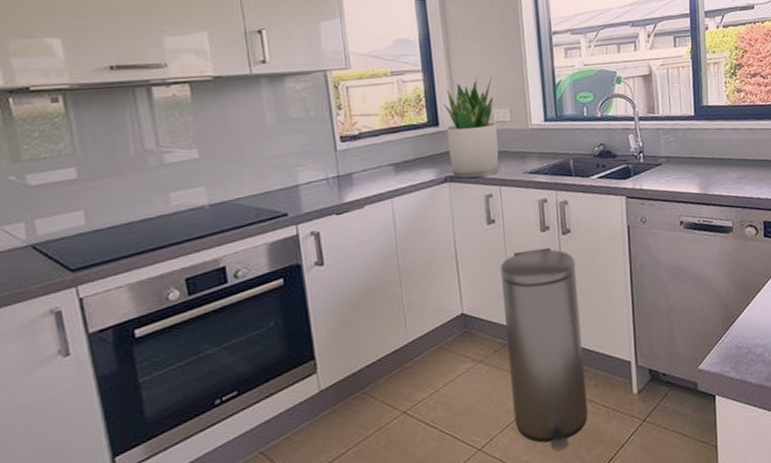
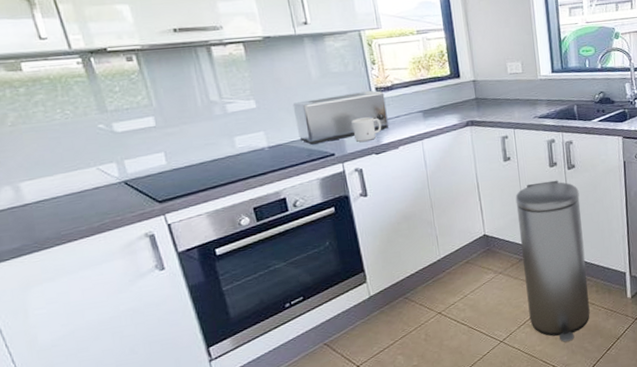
toaster: none [242,139,354,203] -> present [292,90,389,145]
mug: none [310,170,345,200] -> present [351,117,382,142]
planter: present [444,76,499,179] -> none [464,34,513,123]

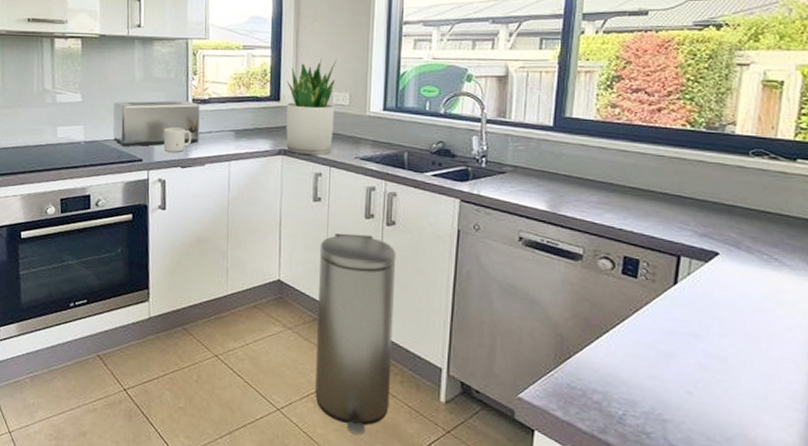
planter: none [464,34,513,123] -> present [286,58,336,156]

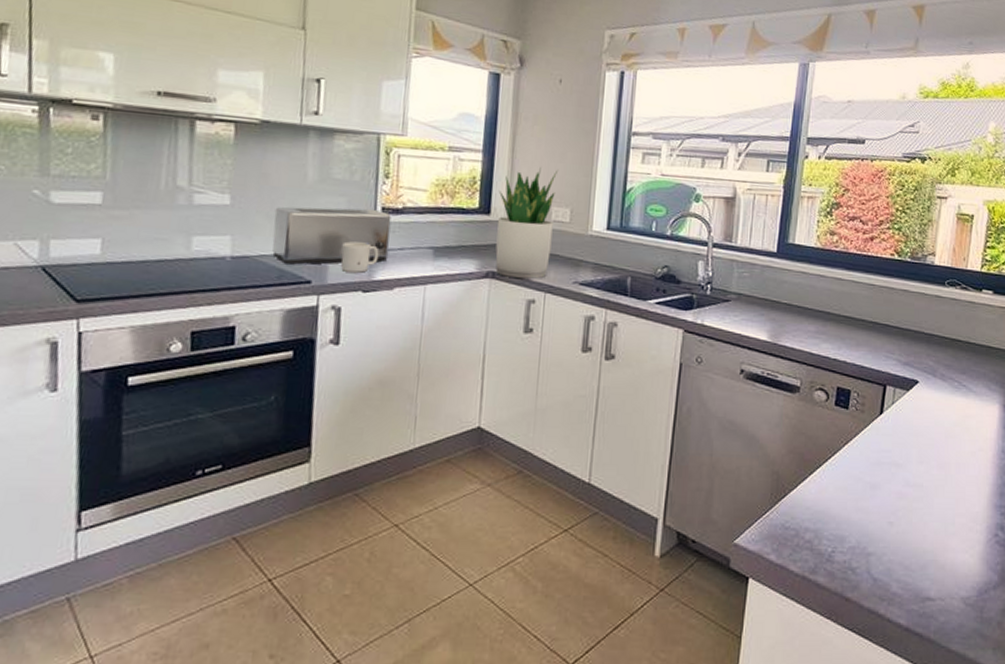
pedal bin: present [315,232,396,435] -> none [516,369,614,604]

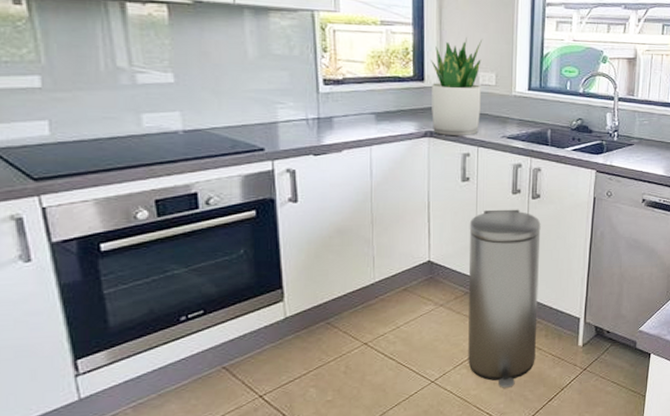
toaster: present [272,206,392,265] -> none [220,80,334,135]
mug: present [340,241,379,273] -> none [290,111,325,139]
pedal bin: none [516,369,614,604] -> present [468,209,541,388]

